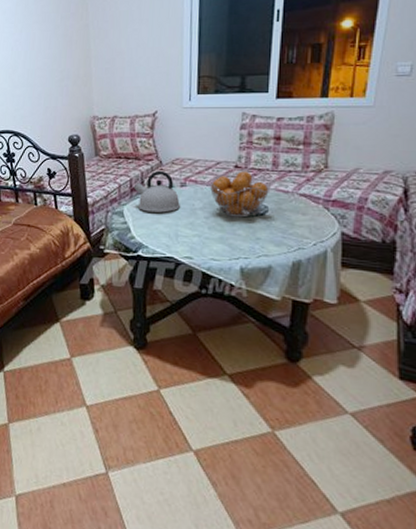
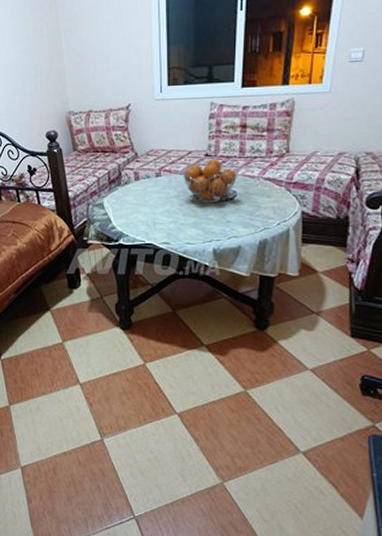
kettle: present [134,170,180,213] -> none [113,162,156,203]

